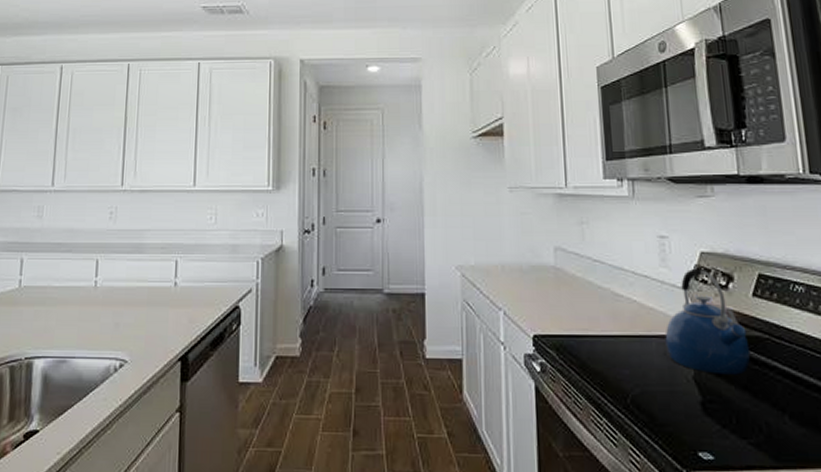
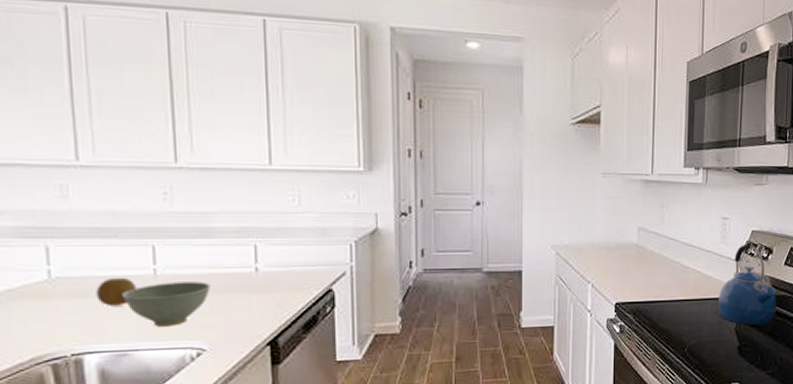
fruit: none [50,288,81,314] -> present [96,277,137,306]
bowl: none [69,294,137,336] -> present [123,281,211,327]

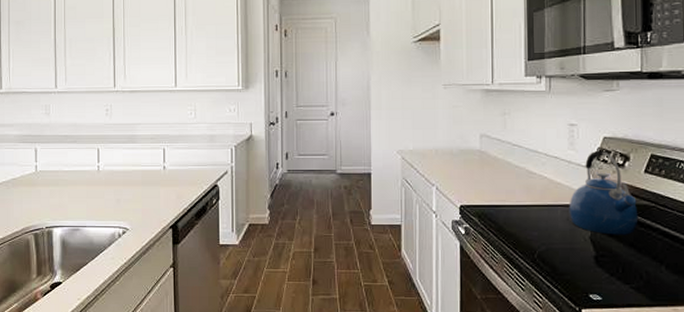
fruit: present [96,277,137,306] -> none [62,171,87,193]
bowl: present [123,281,211,327] -> none [78,176,133,209]

